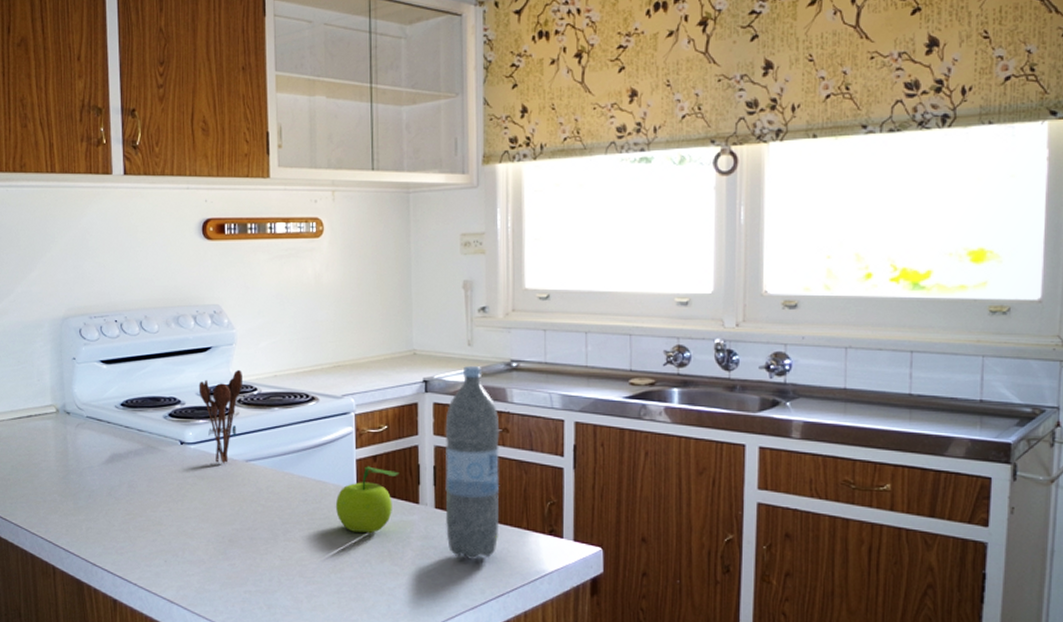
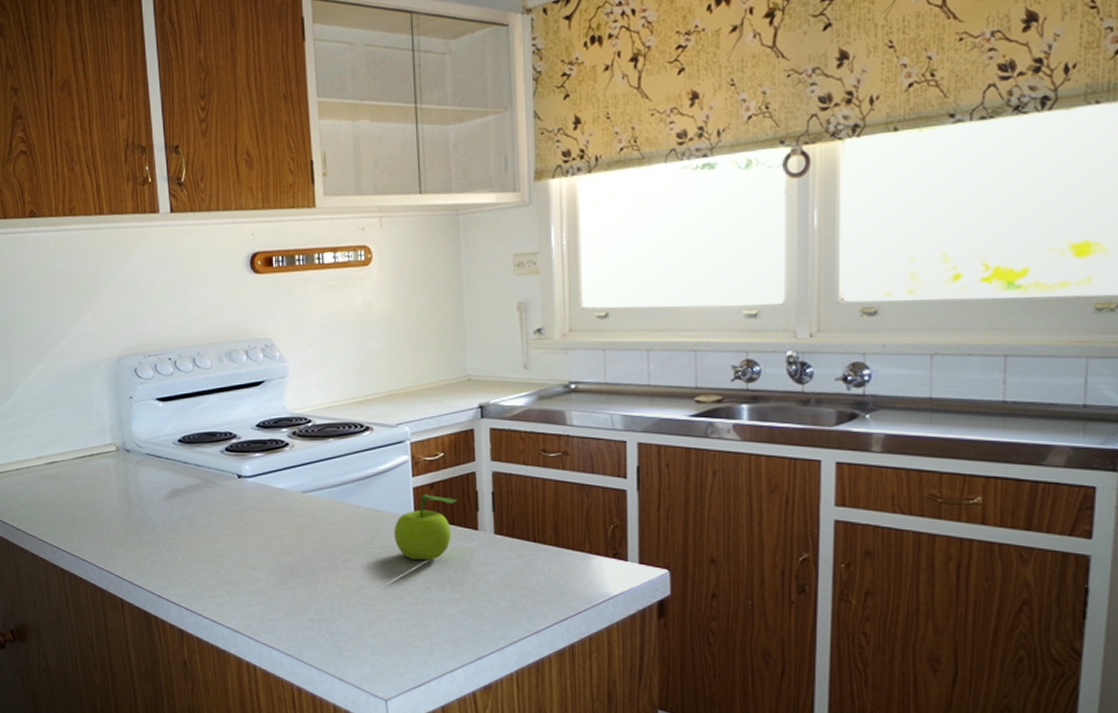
utensil holder: present [198,369,242,464] -> none [253,402,296,496]
water bottle: present [445,365,500,560] -> none [502,388,561,584]

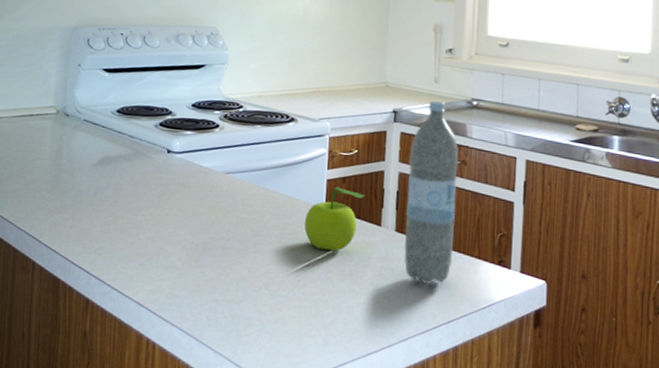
water bottle: none [502,388,561,584] -> present [404,100,459,284]

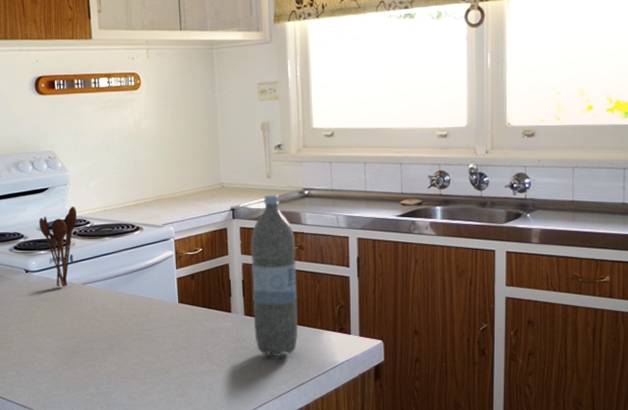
utensil holder: none [189,87,231,175] -> present [39,206,77,288]
fruit: present [304,186,365,252] -> none [161,283,214,340]

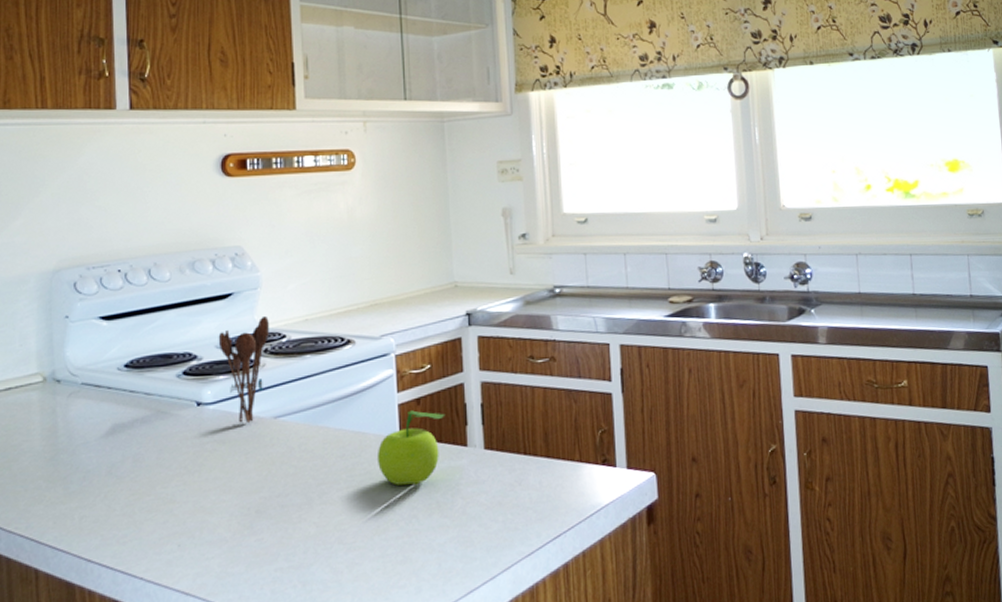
fruit: none [161,283,214,340] -> present [376,410,445,486]
water bottle: present [250,194,299,356] -> none [490,294,552,501]

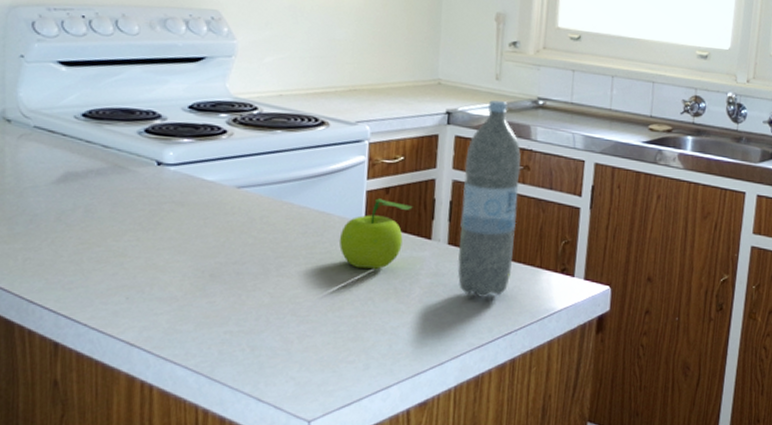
utensil holder: present [218,315,269,424] -> none [185,84,241,190]
water bottle: none [490,294,552,501] -> present [457,100,521,298]

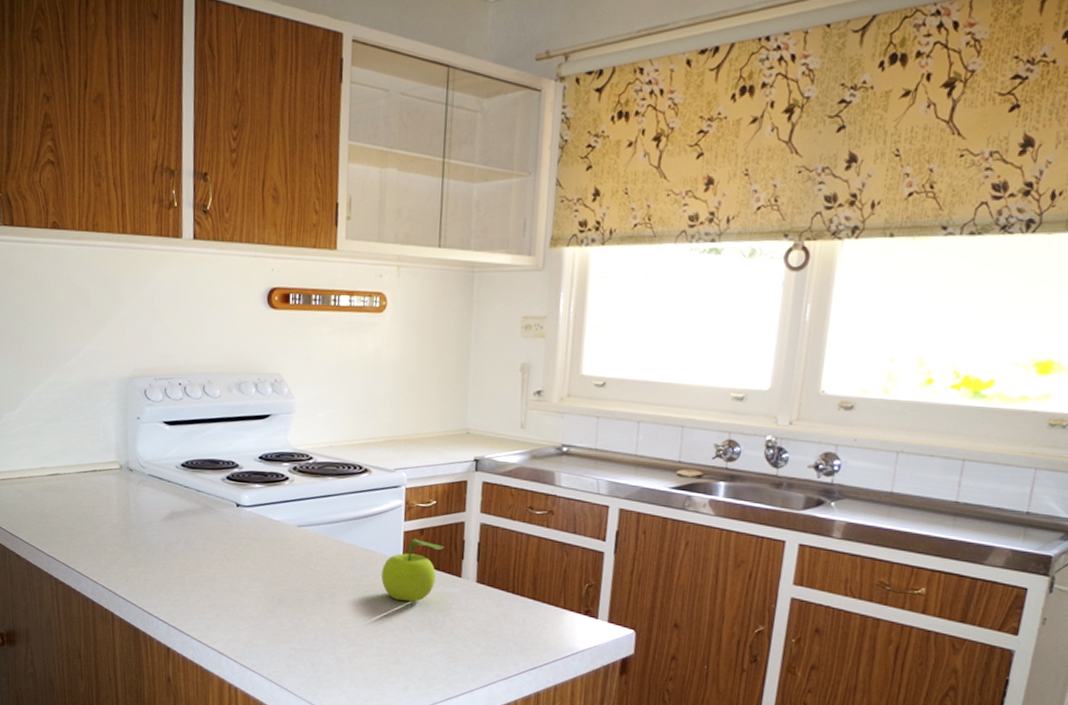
water bottle: present [457,100,521,298] -> none [485,447,545,634]

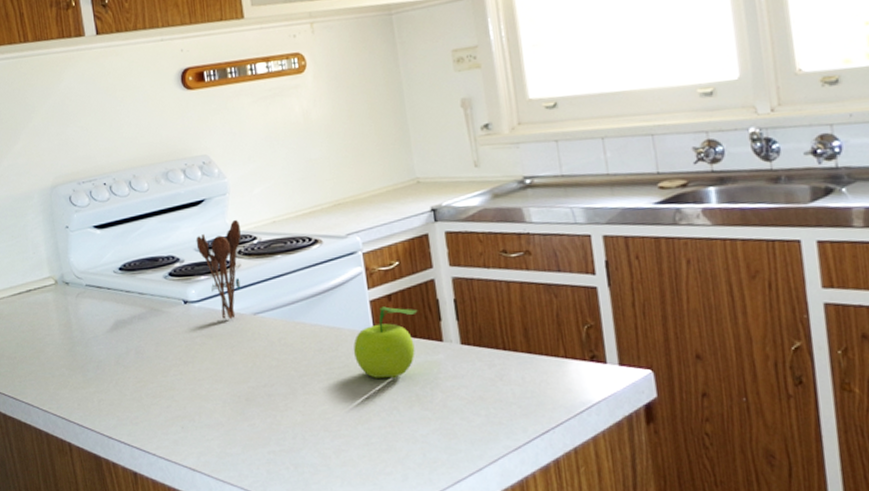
utensil holder: none [256,438,299,528] -> present [196,219,241,320]

